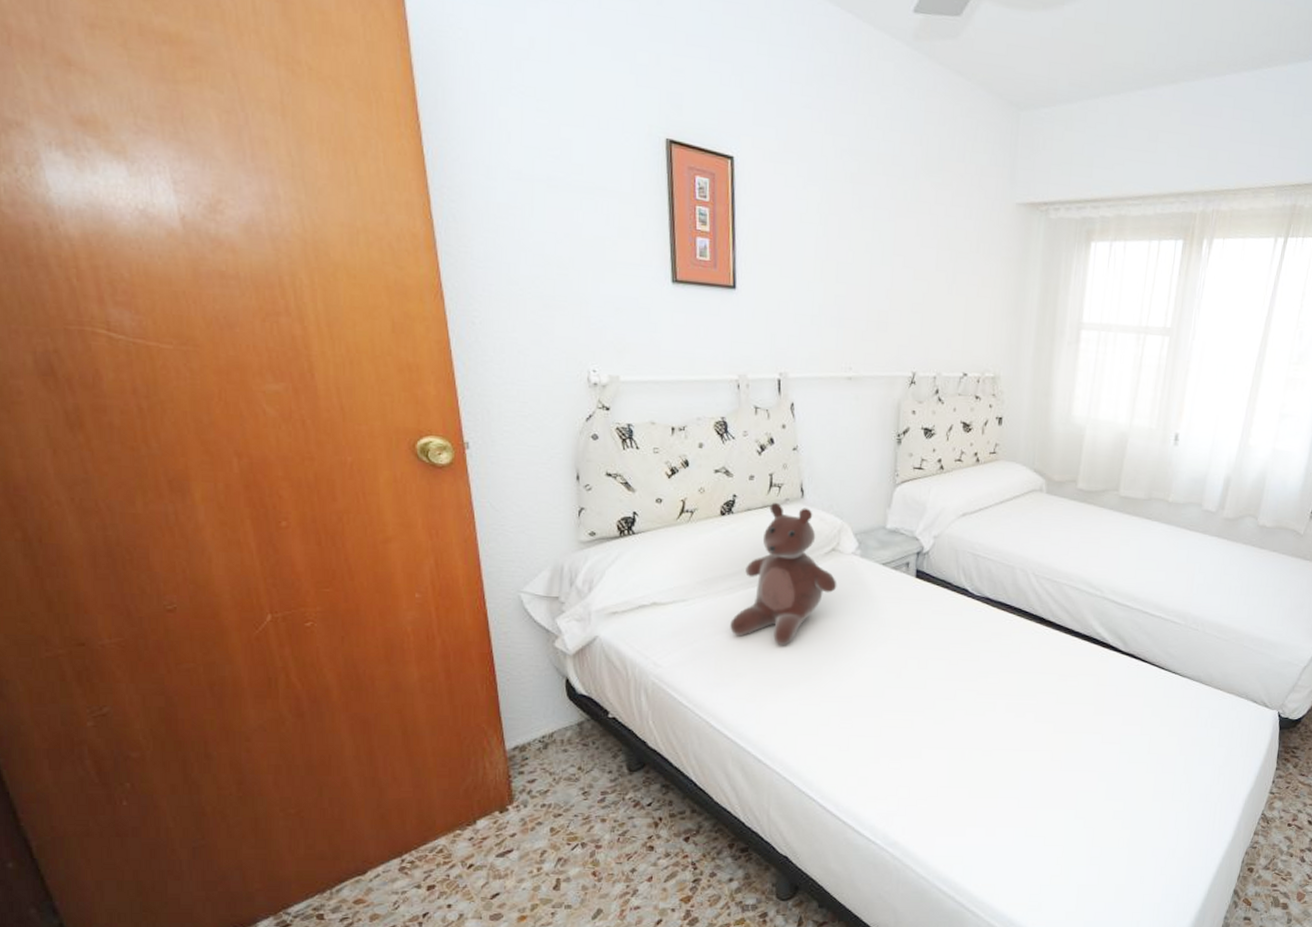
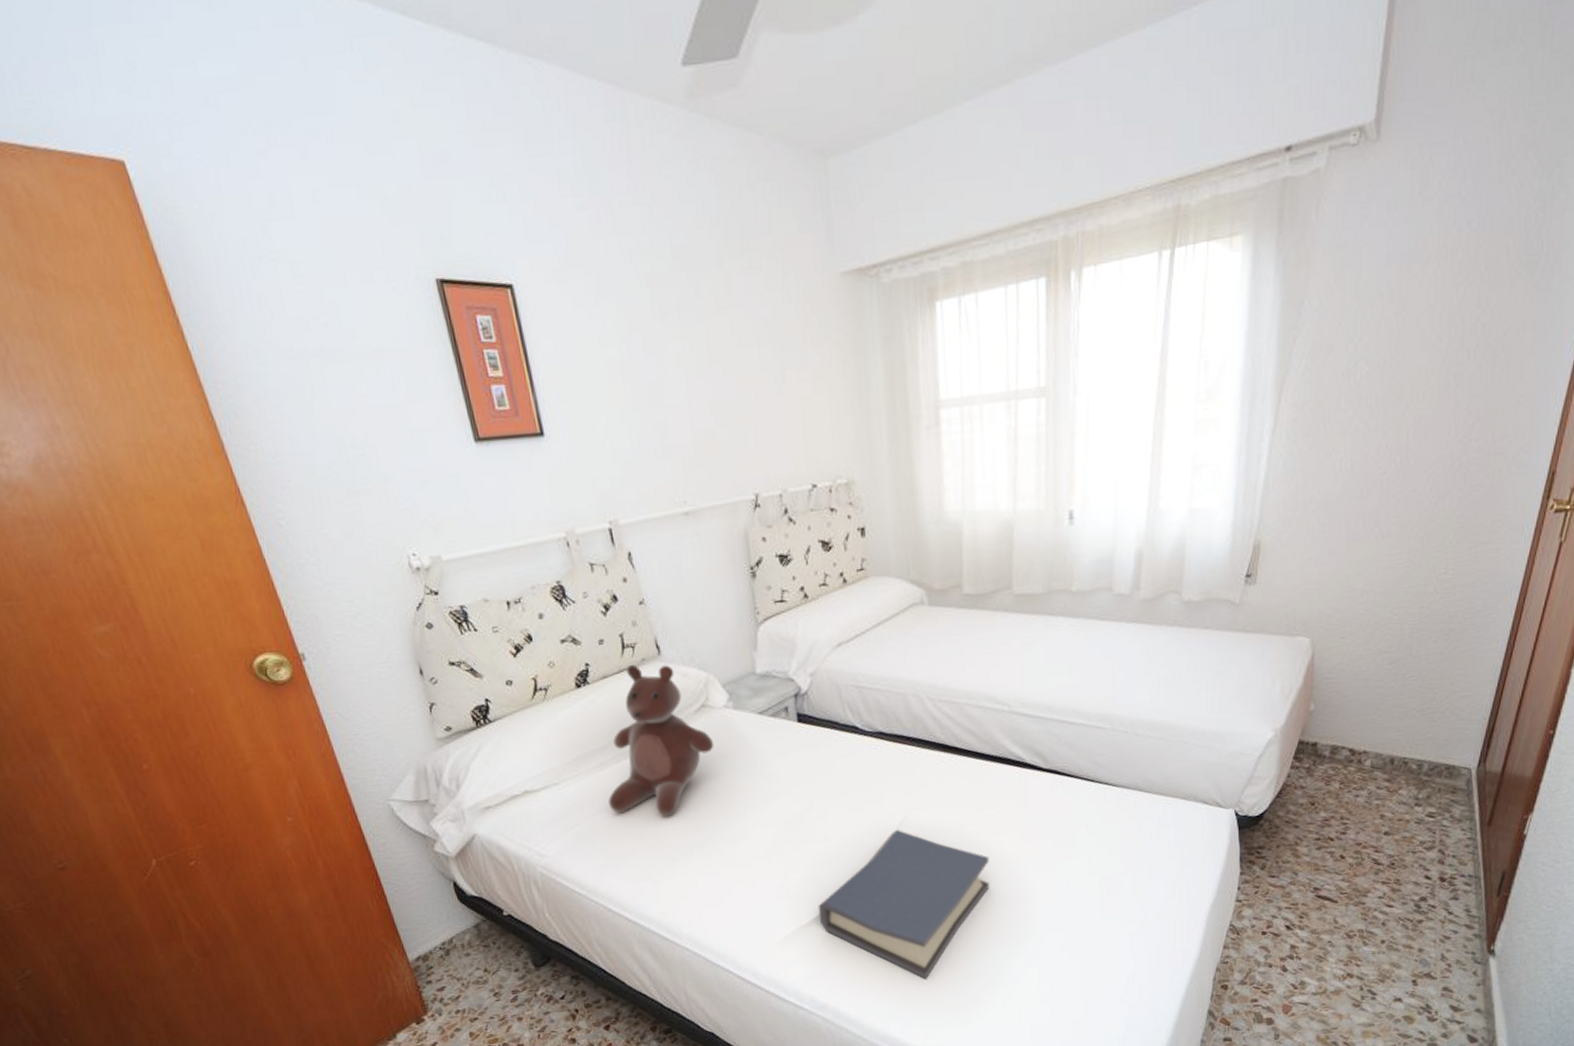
hardback book: none [904,687,1065,830] -> present [817,829,990,980]

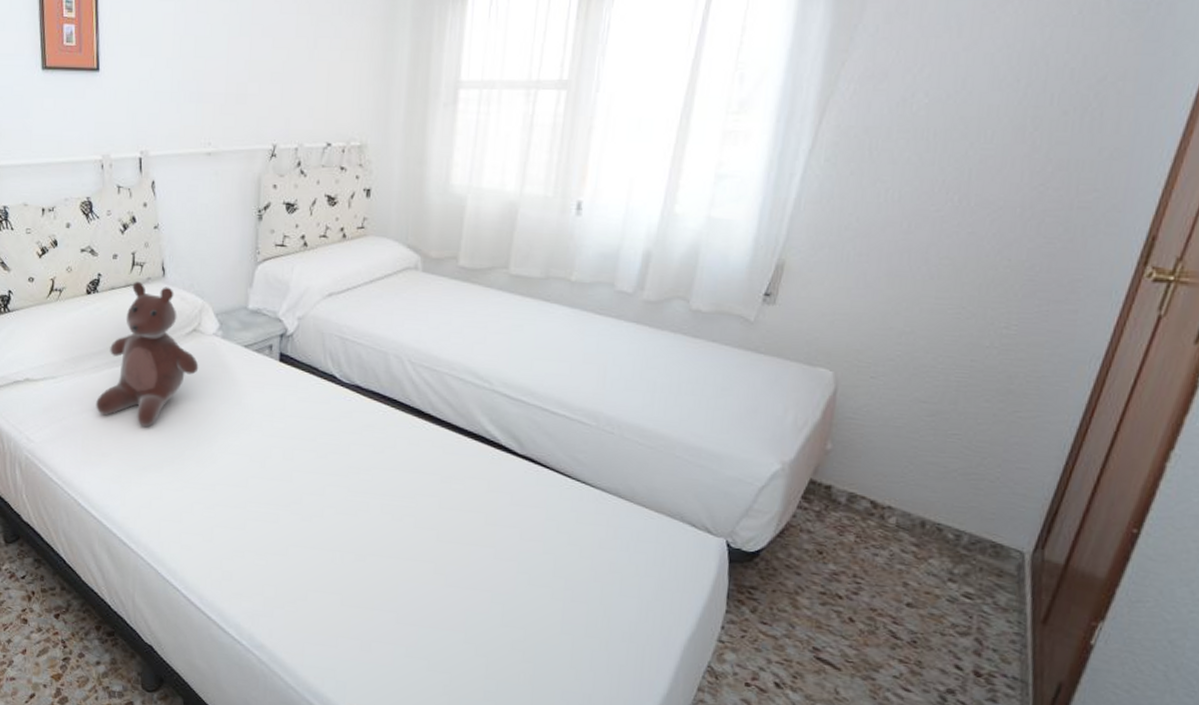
hardback book: present [817,829,990,980] -> none [270,484,450,644]

